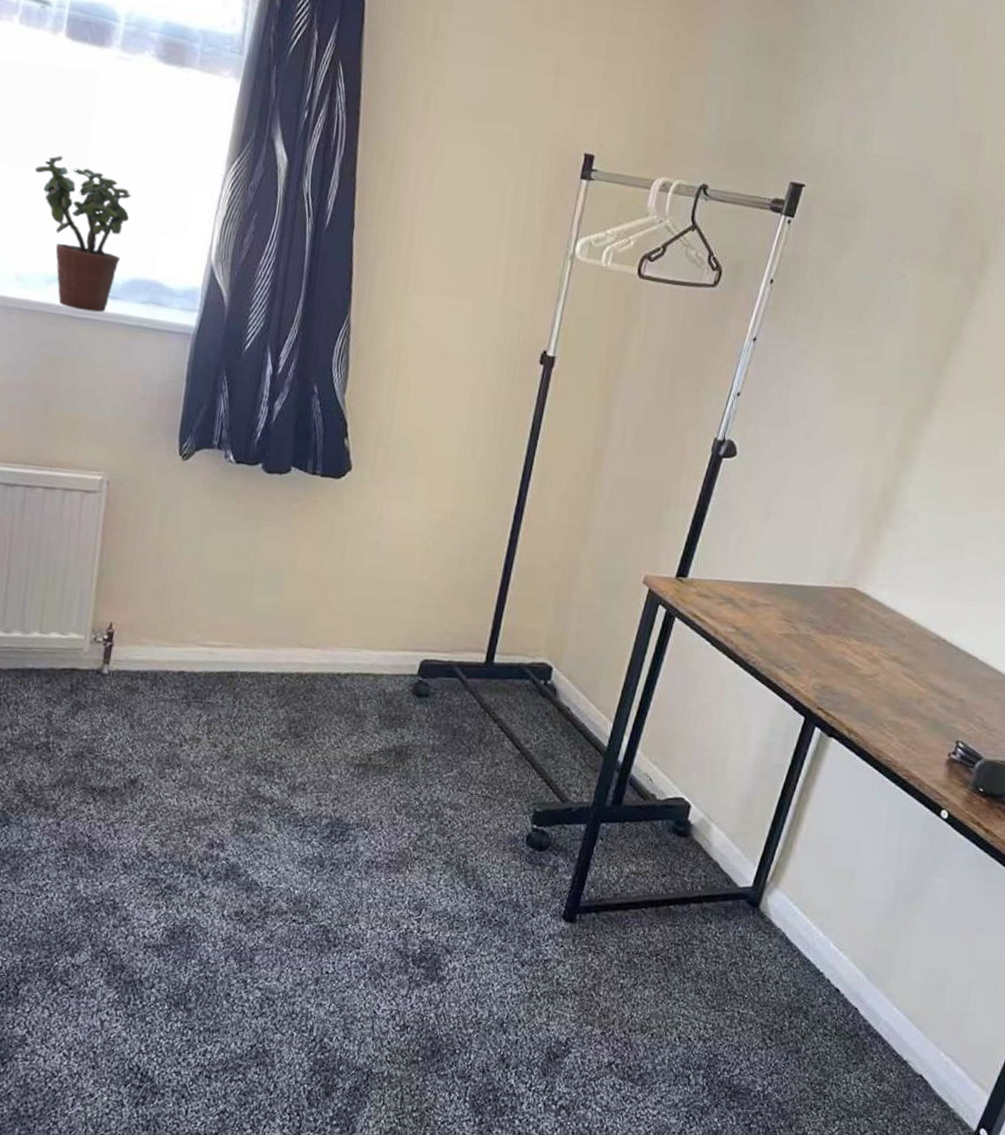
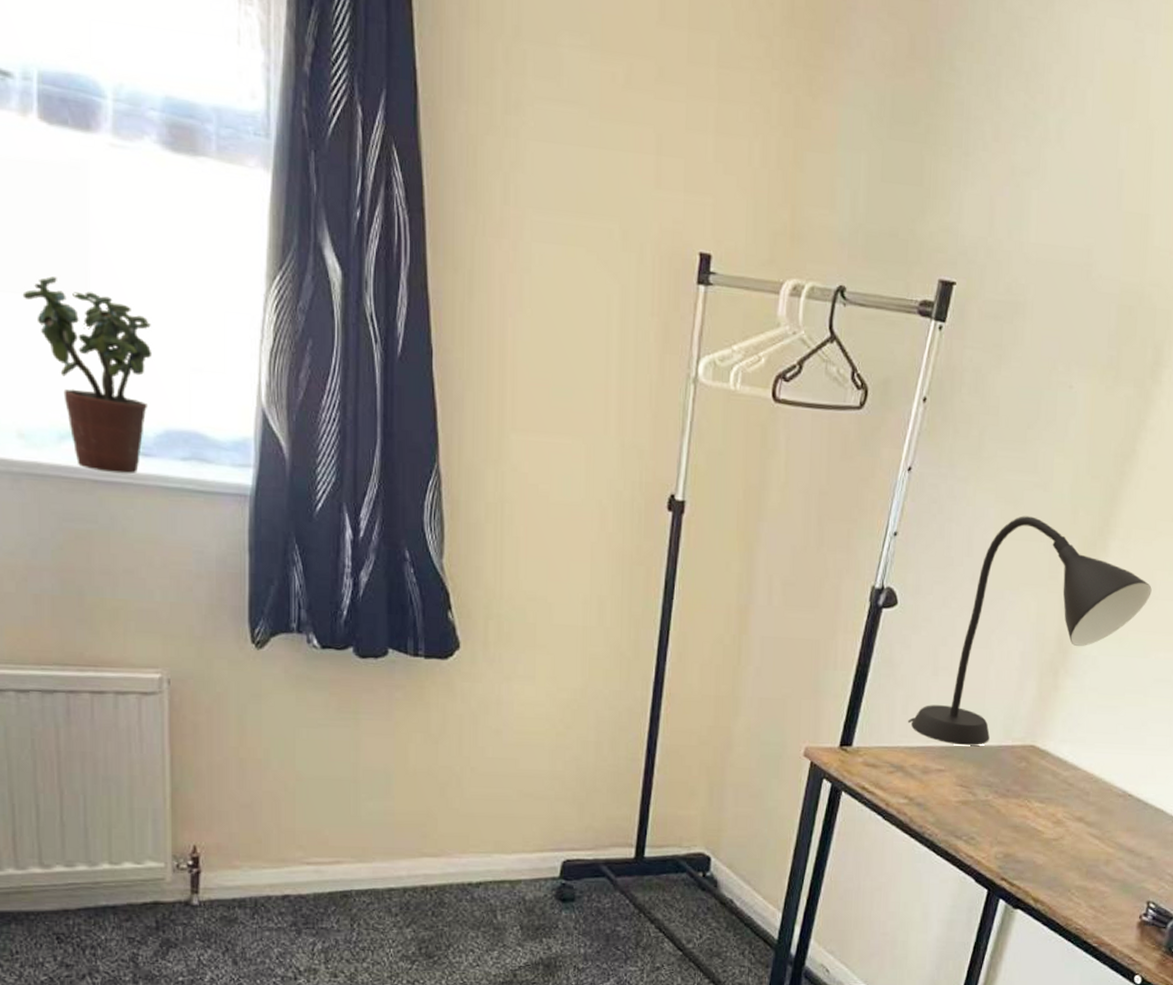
desk lamp: none [740,384,972,585] -> present [908,516,1152,746]

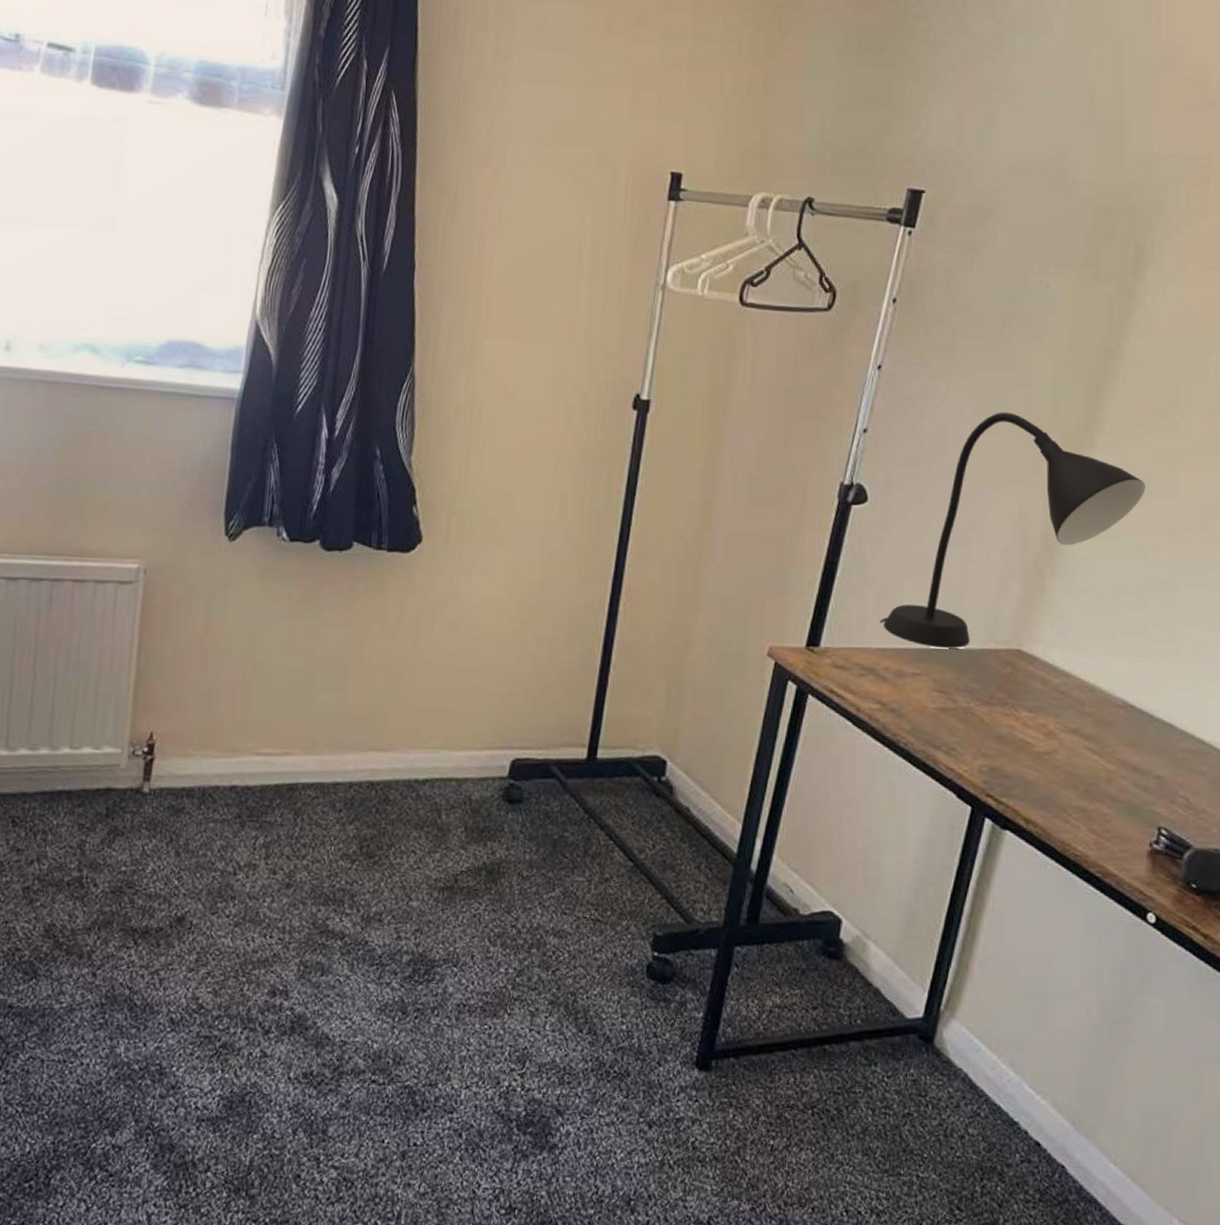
potted plant: present [22,276,153,474] -> none [59,212,166,381]

